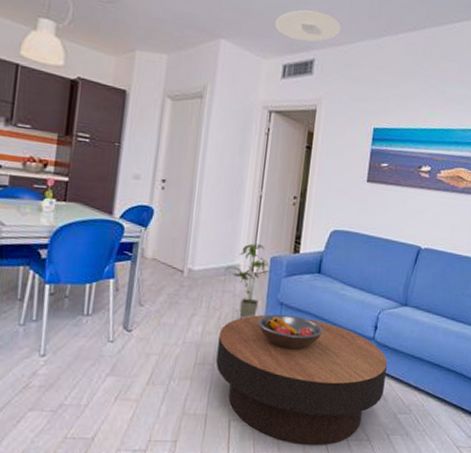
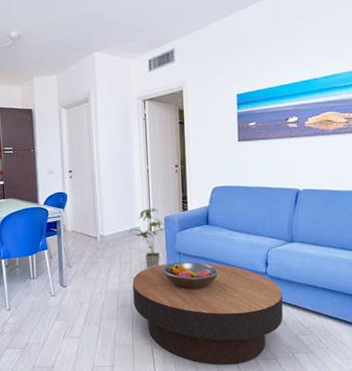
ceiling light: present [275,10,341,42] -> none [136,7,193,37]

